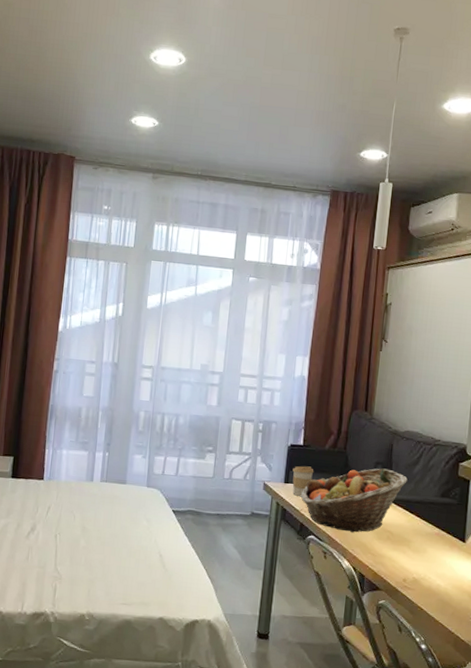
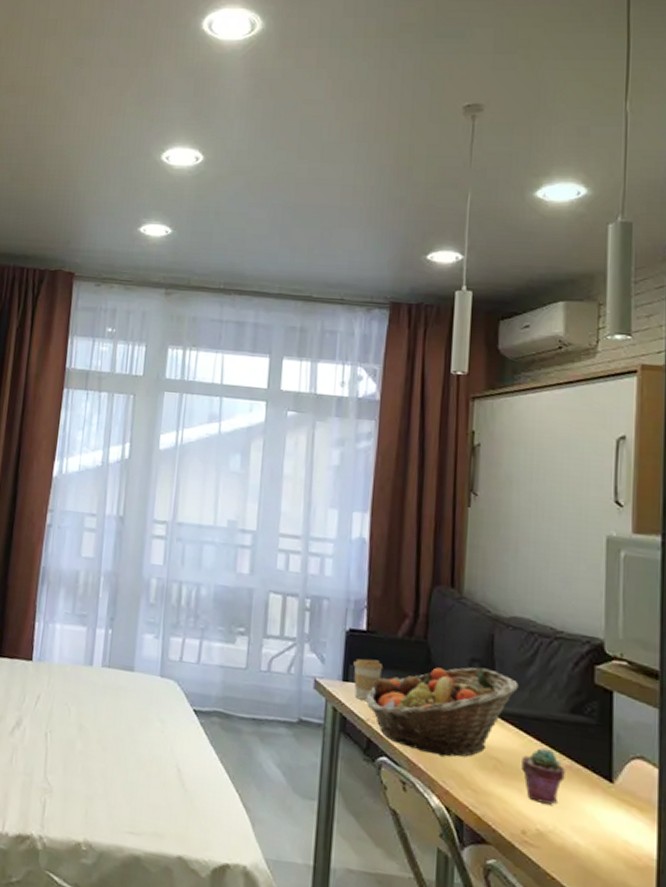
potted succulent: none [406,522,435,560] -> present [522,748,565,805]

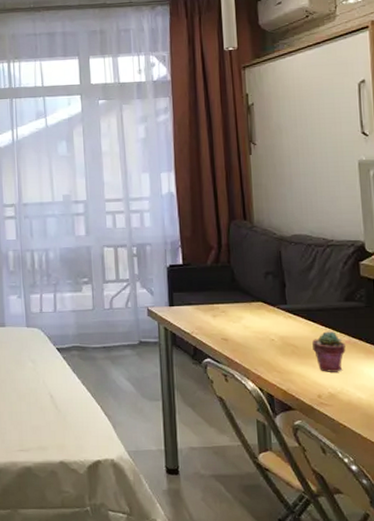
coffee cup: present [353,658,384,701] -> none [176,286,199,318]
fruit basket: present [367,667,519,757] -> none [189,278,304,350]

